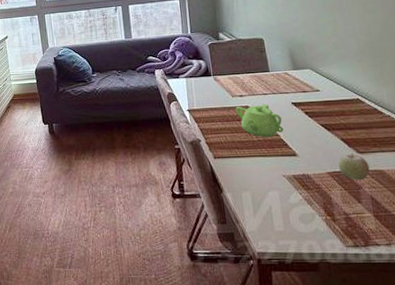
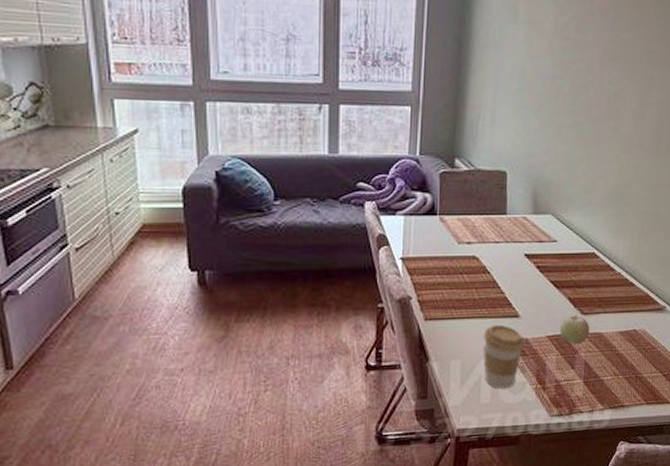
teapot: present [236,103,284,138] -> none [460,253,511,296]
coffee cup: none [266,162,307,219] -> present [483,324,525,389]

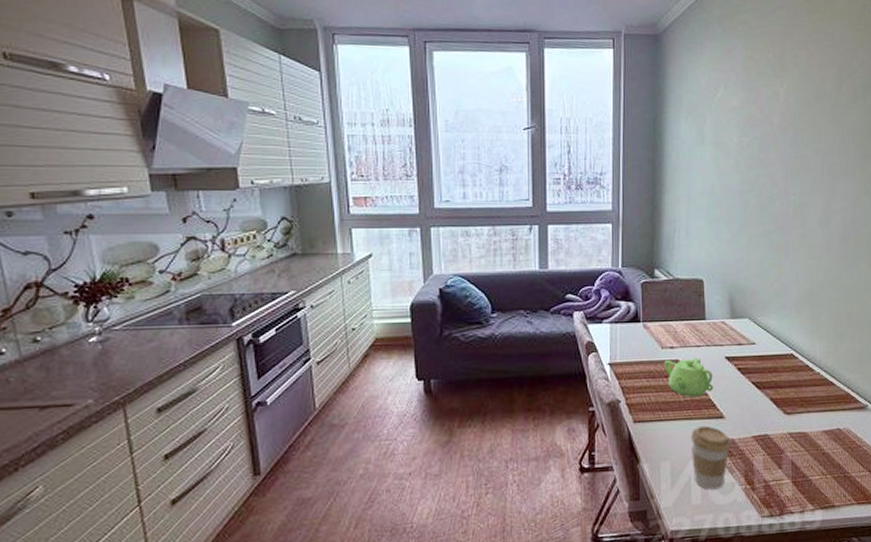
teapot: none [460,253,511,296] -> present [664,357,714,398]
fruit: present [559,315,590,344] -> none [764,415,794,444]

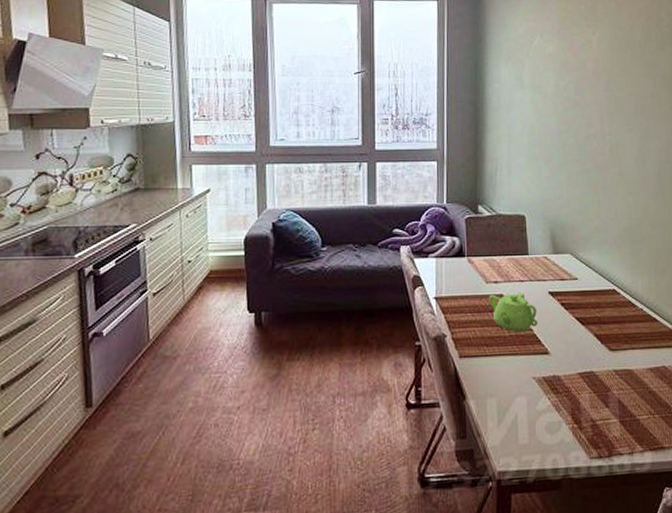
coffee cup: present [690,425,731,490] -> none [516,361,557,429]

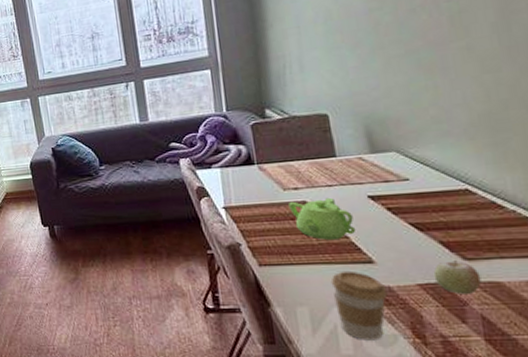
coffee cup: none [516,361,557,429] -> present [331,270,388,340]
fruit: none [589,351,620,381] -> present [433,260,482,294]

